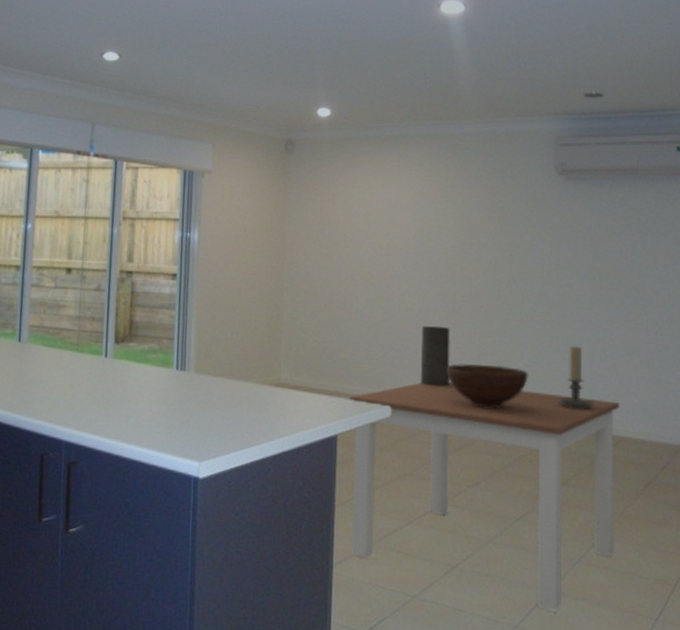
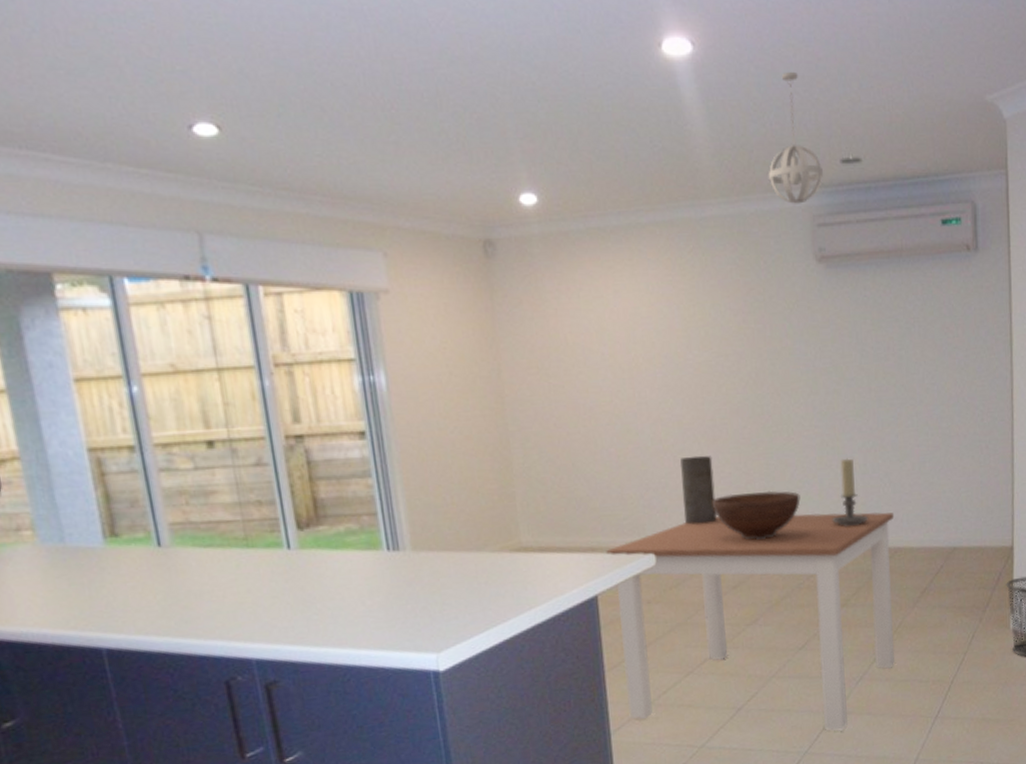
pendant light: none [519,27,568,127] -> present [768,72,823,204]

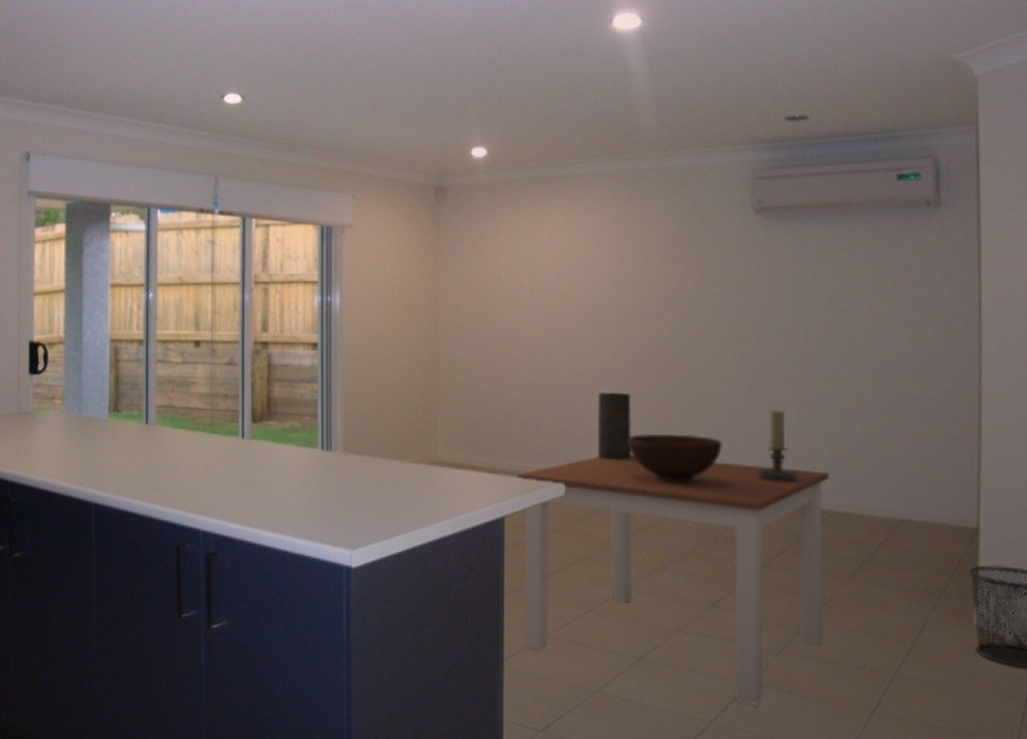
pendant light: present [768,72,823,204] -> none [708,39,766,158]

